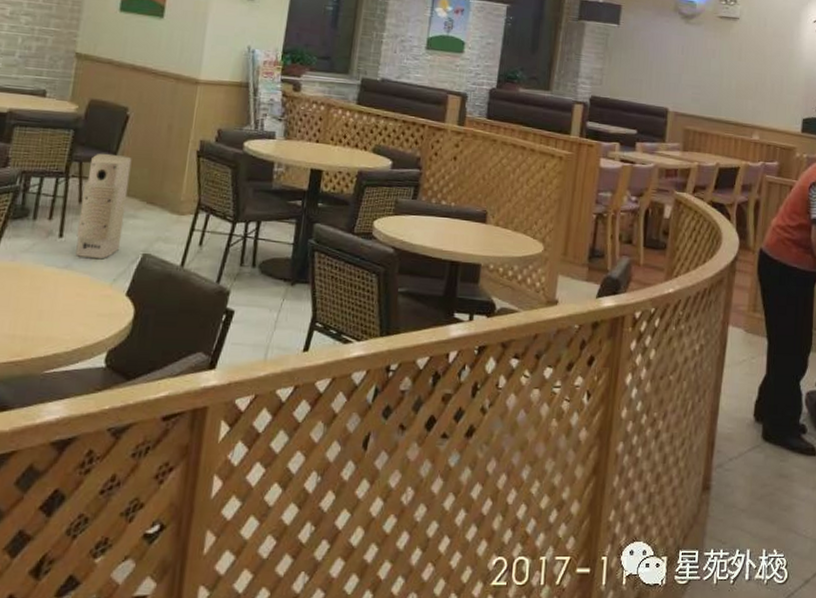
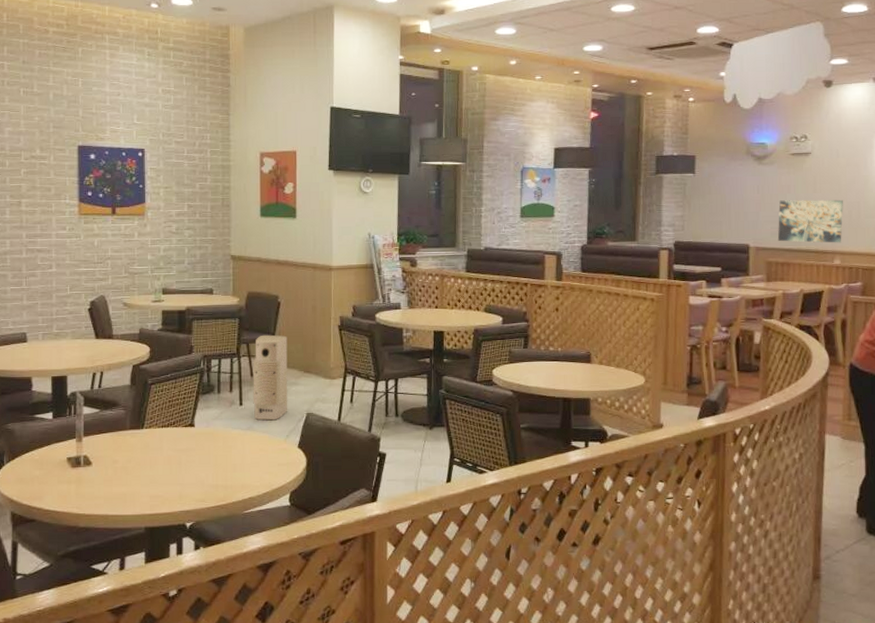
wall art: none [697,64,767,118] -> present [777,199,843,243]

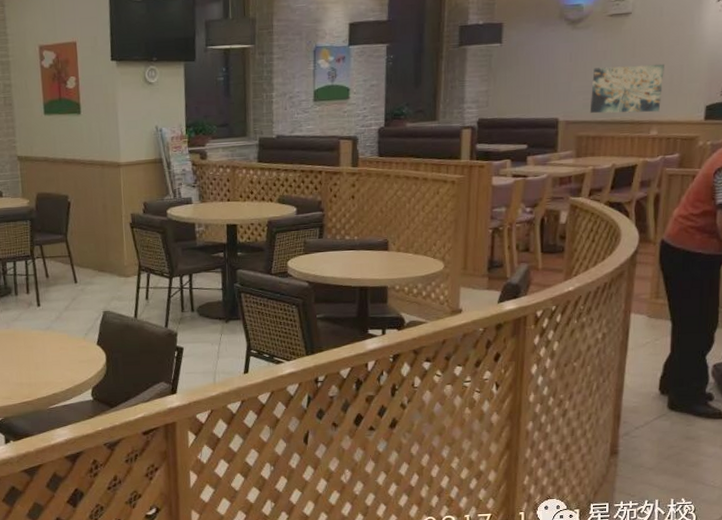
air purifier: present [253,335,288,421] -> none [47,235,85,320]

